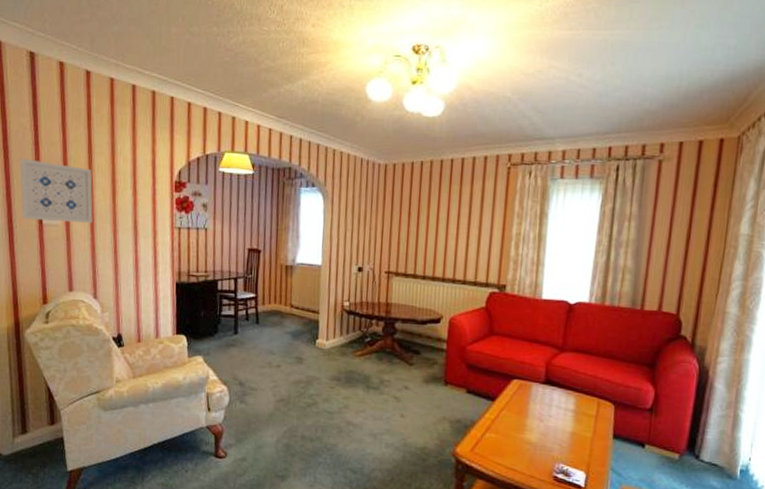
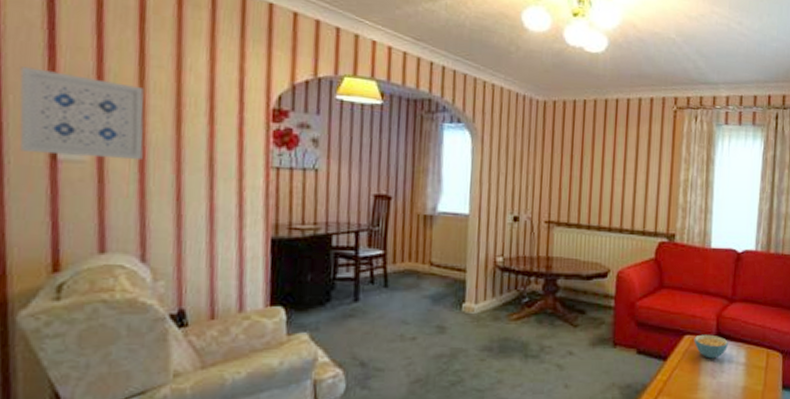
cereal bowl: none [522,380,557,403] -> present [694,334,728,359]

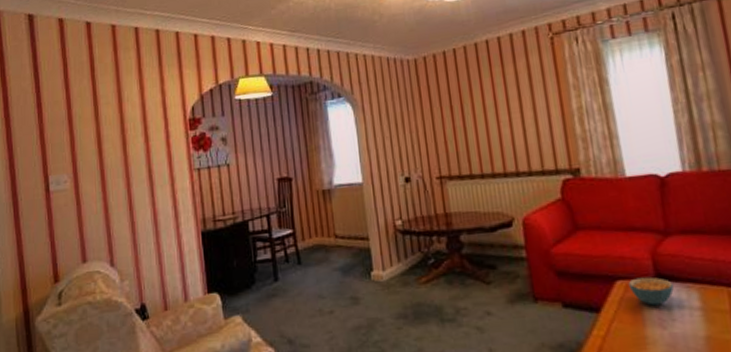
wall art: present [19,66,144,159] -> none [22,122,104,189]

